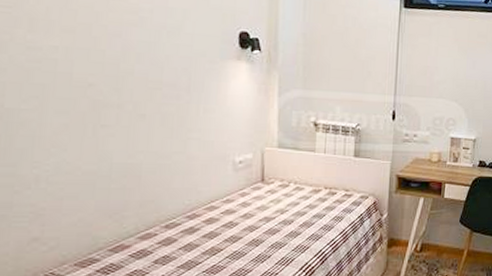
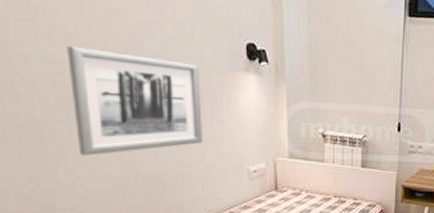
wall art: none [46,33,189,147] -> present [67,46,202,156]

